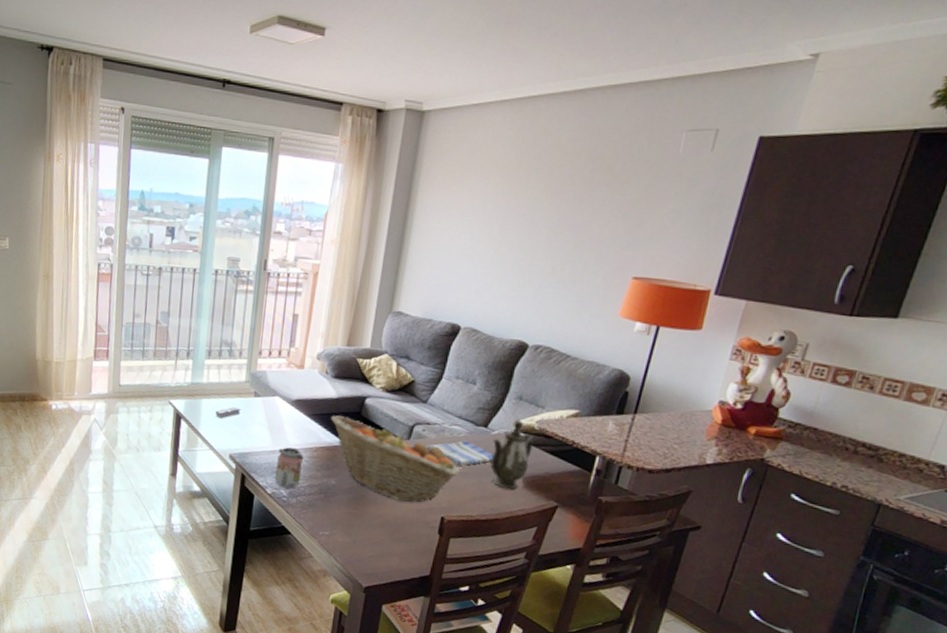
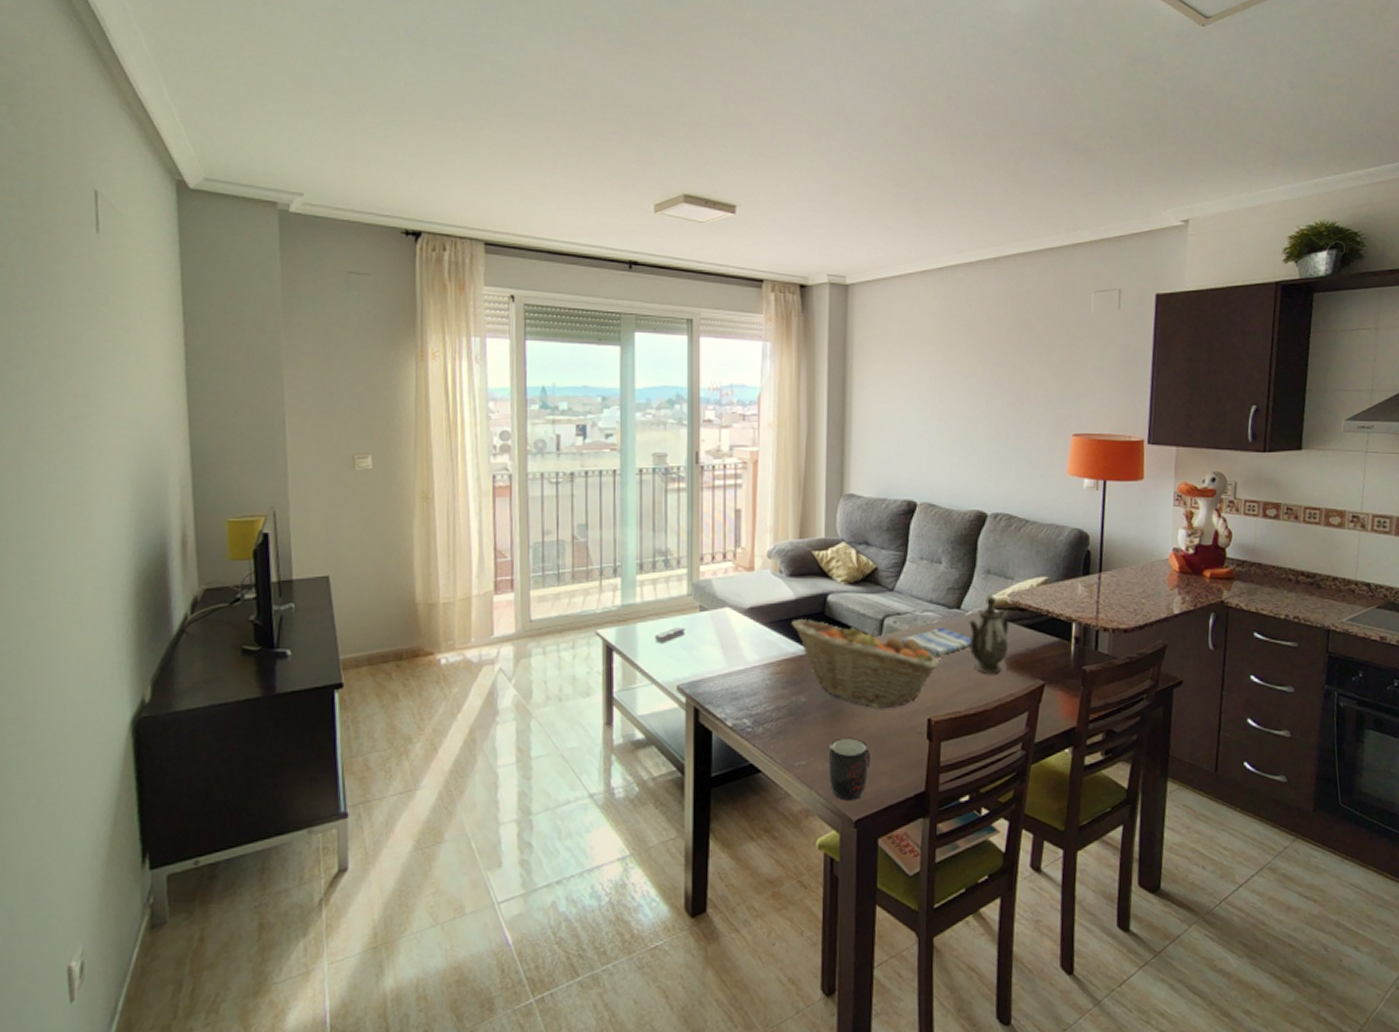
beverage can: present [275,447,304,489] -> none [735,666,766,716]
mug: none [346,519,386,571] -> present [828,737,871,801]

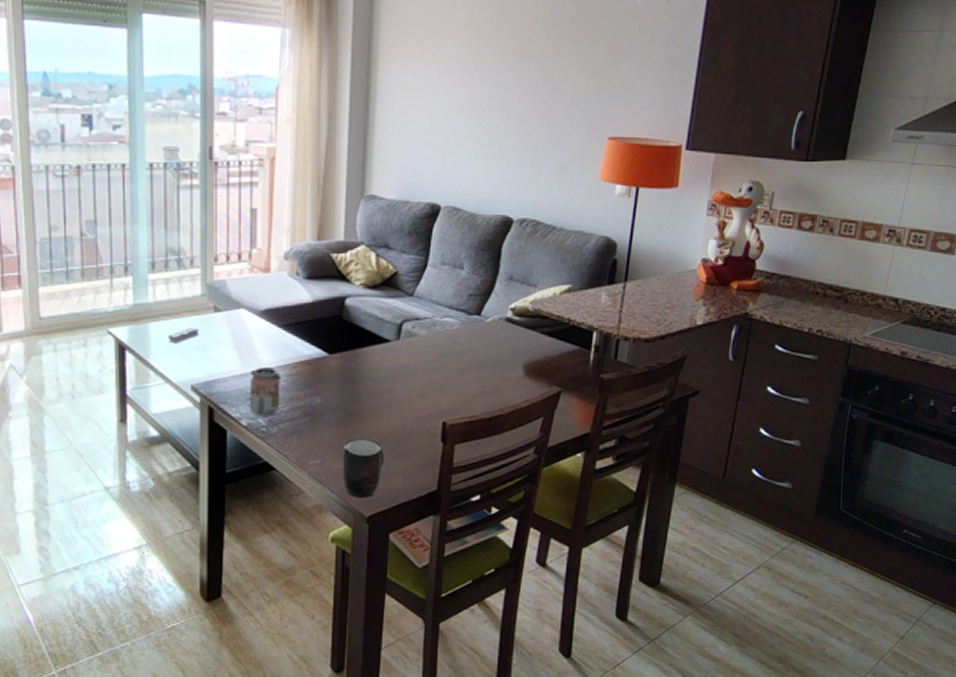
beverage can: none [735,666,766,716] -> present [250,367,281,416]
fruit basket: present [791,619,940,709] -> none [308,323,457,412]
dish towel: present [901,626,971,657] -> none [419,332,490,362]
teapot: present [969,595,1009,675] -> none [488,302,530,381]

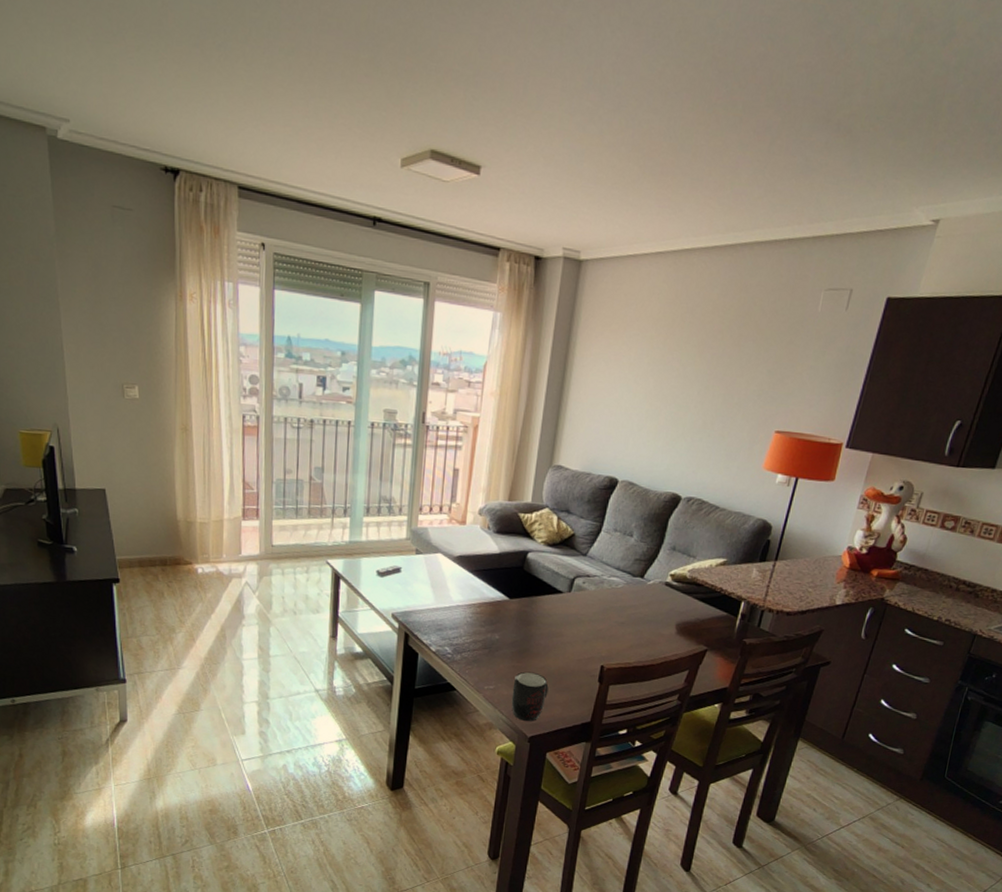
beverage can: present [250,367,281,416] -> none [439,604,468,646]

